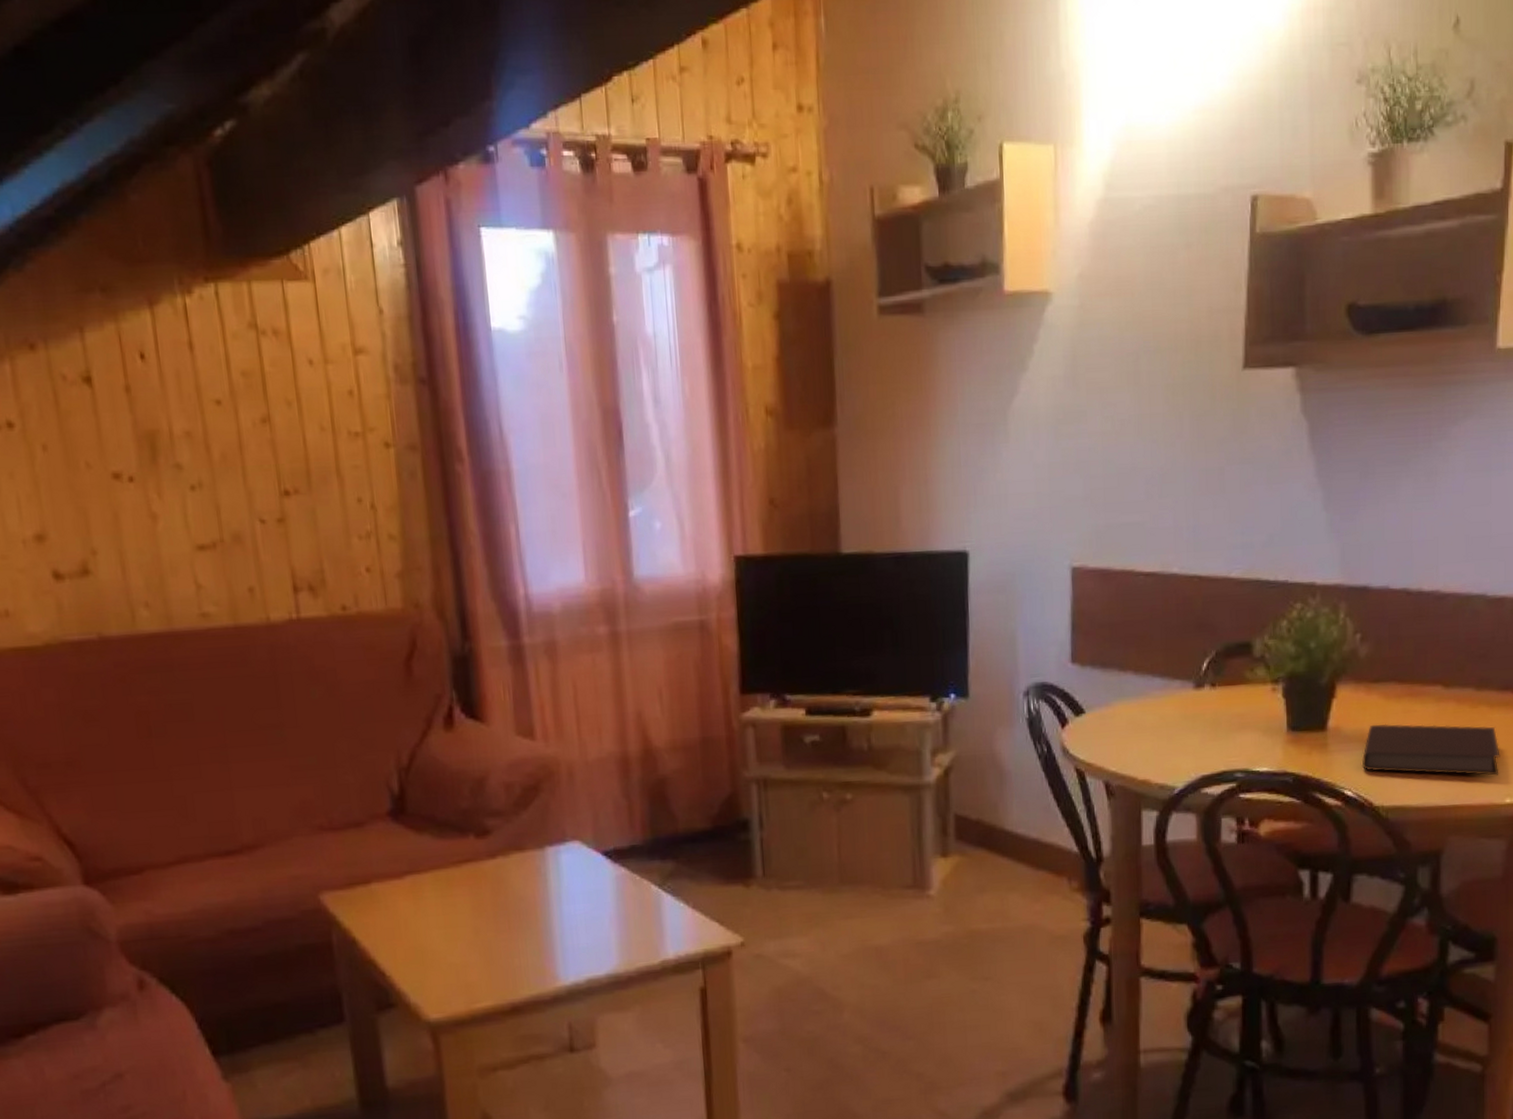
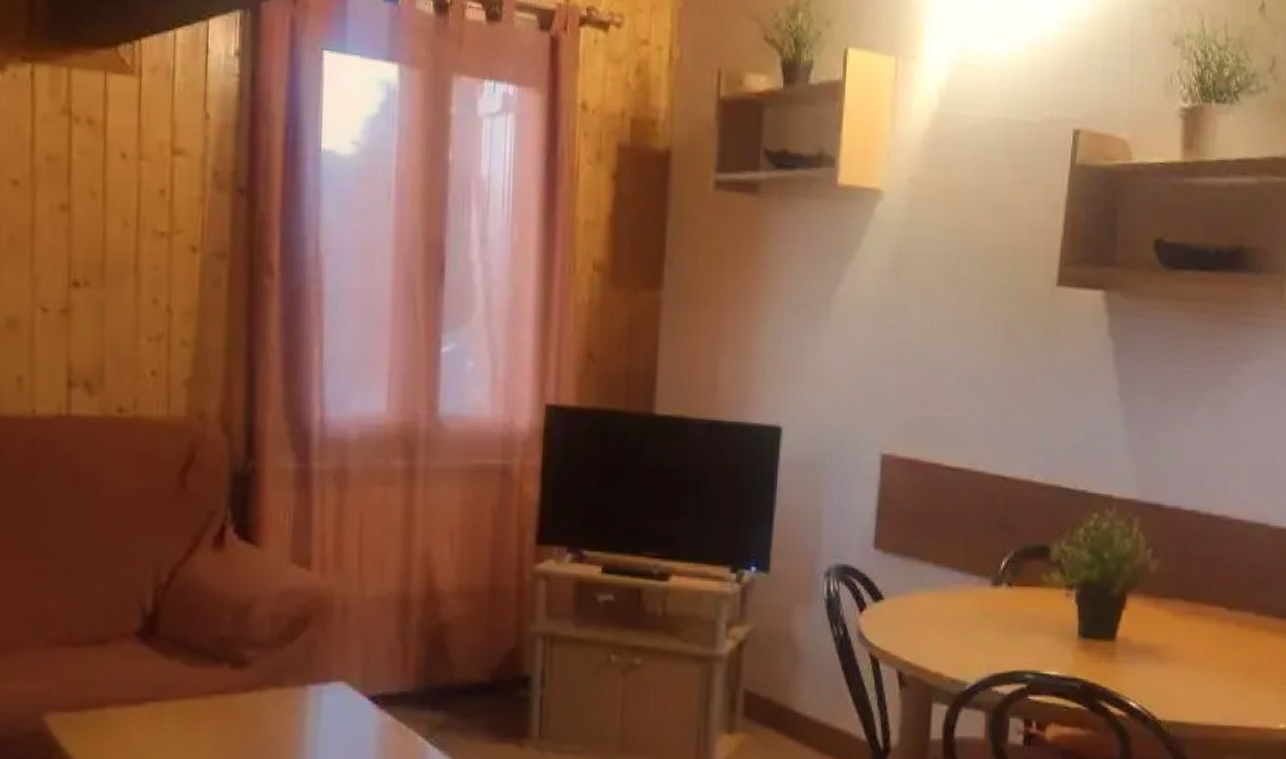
notebook: present [1361,723,1500,776] -> none [1147,639,1276,700]

